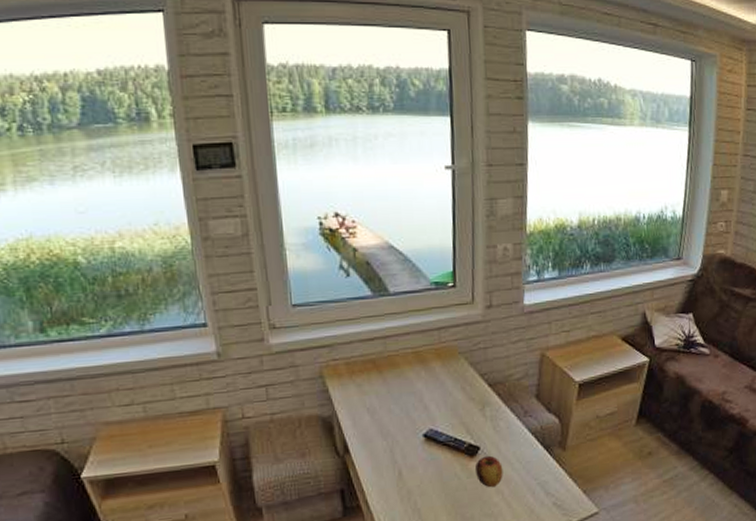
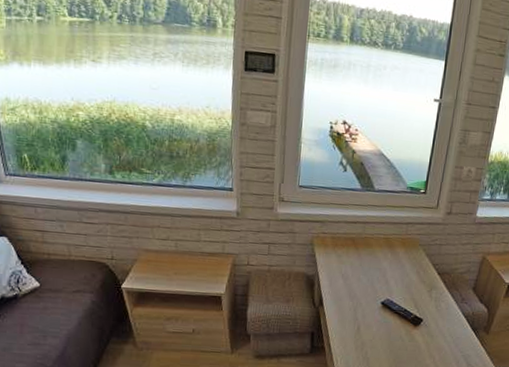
apple: present [474,455,503,488] -> none [415,327,438,352]

